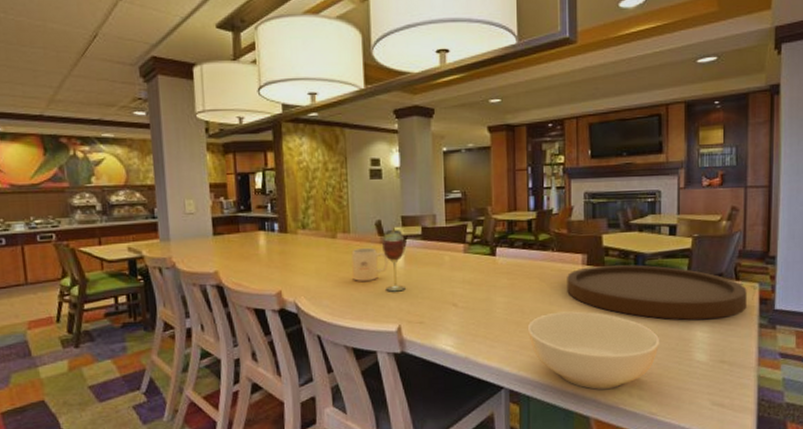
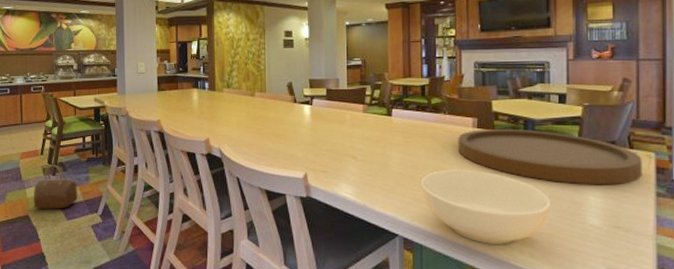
handbag: none [49,334,112,392] -> present [33,164,78,209]
mug: present [351,248,389,281] -> none [267,106,298,133]
wineglass: present [382,230,406,292] -> none [293,91,312,144]

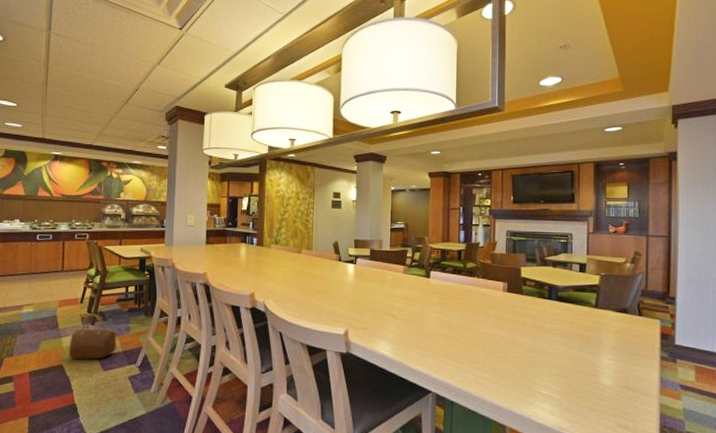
bowl: present [420,169,551,244] -> none [454,330,570,402]
tray: present [458,128,642,185] -> none [489,293,649,349]

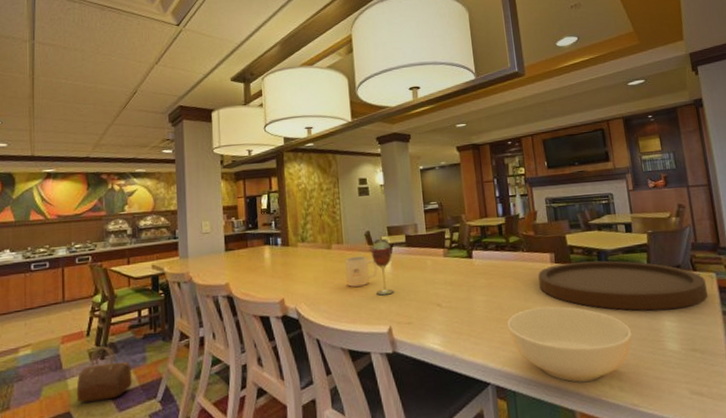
mug: none [312,263,342,290] -> present [345,256,378,287]
wineglass: none [337,250,356,301] -> present [371,239,394,296]
bowl: none [454,330,570,402] -> present [506,306,632,382]
tray: none [489,293,649,349] -> present [538,260,708,311]

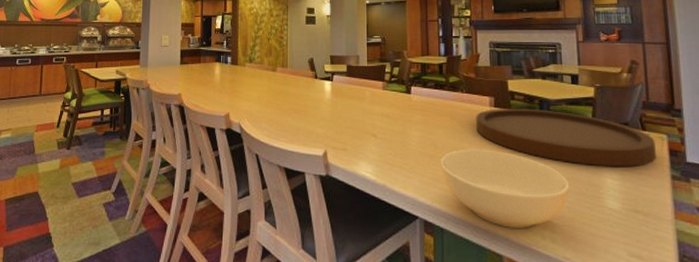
handbag: present [76,346,132,403] -> none [44,138,92,186]
mug: present [345,256,378,287] -> none [288,81,319,109]
wineglass: present [371,239,394,296] -> none [314,67,333,120]

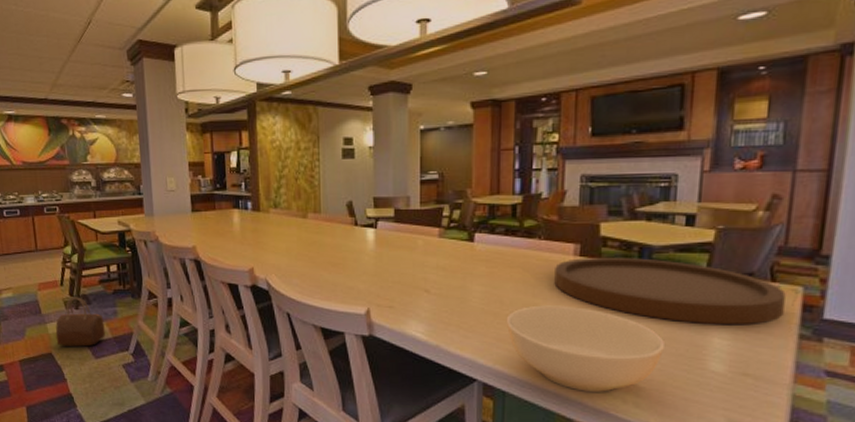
handbag: none [44,138,92,186] -> present [55,297,105,347]

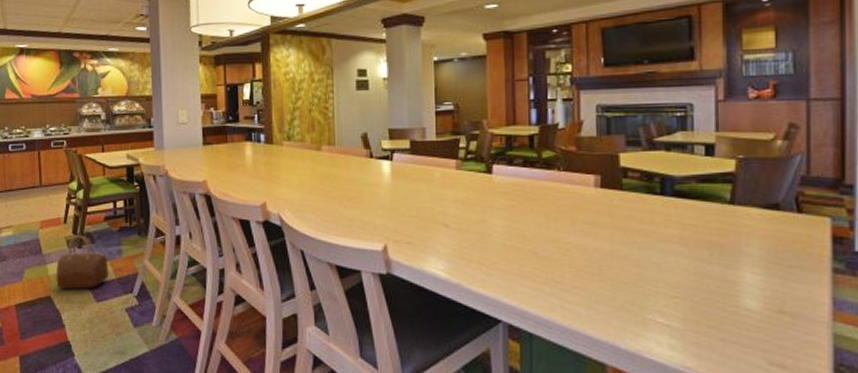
bowl: present [506,305,666,392] -> none [529,240,696,333]
tray: present [554,257,786,325] -> none [576,188,814,259]

